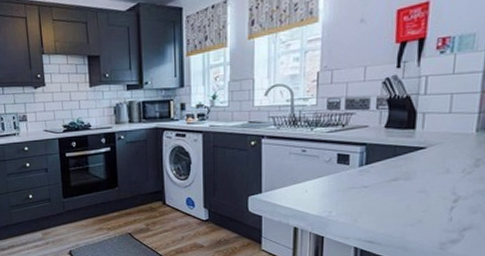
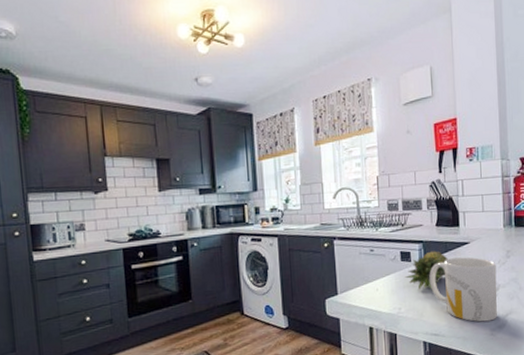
fruit: none [340,155,396,197] -> present [405,251,448,291]
mug: none [369,163,459,234] -> present [429,257,497,322]

